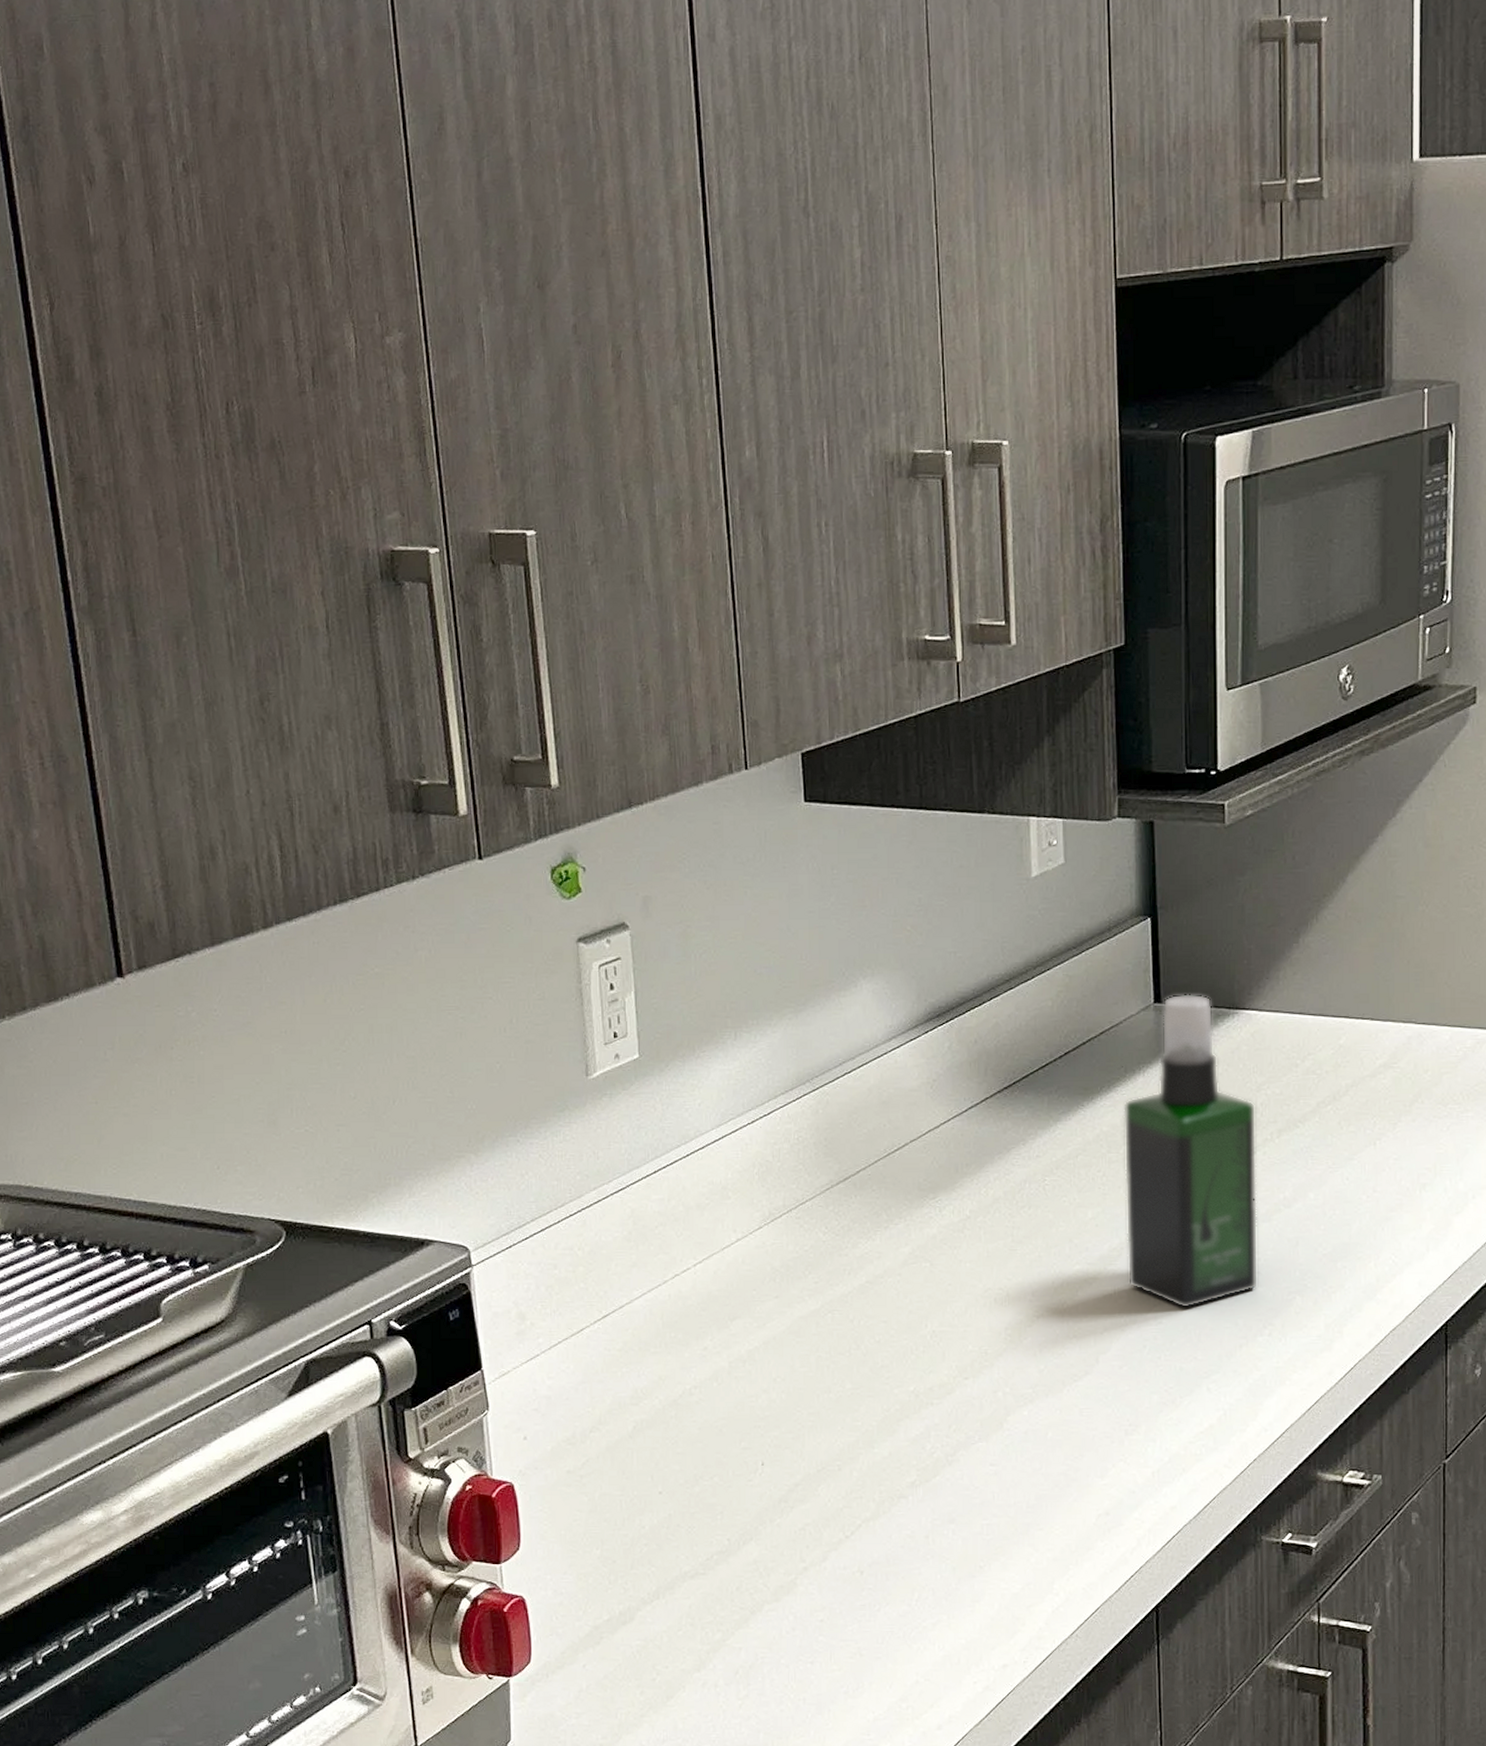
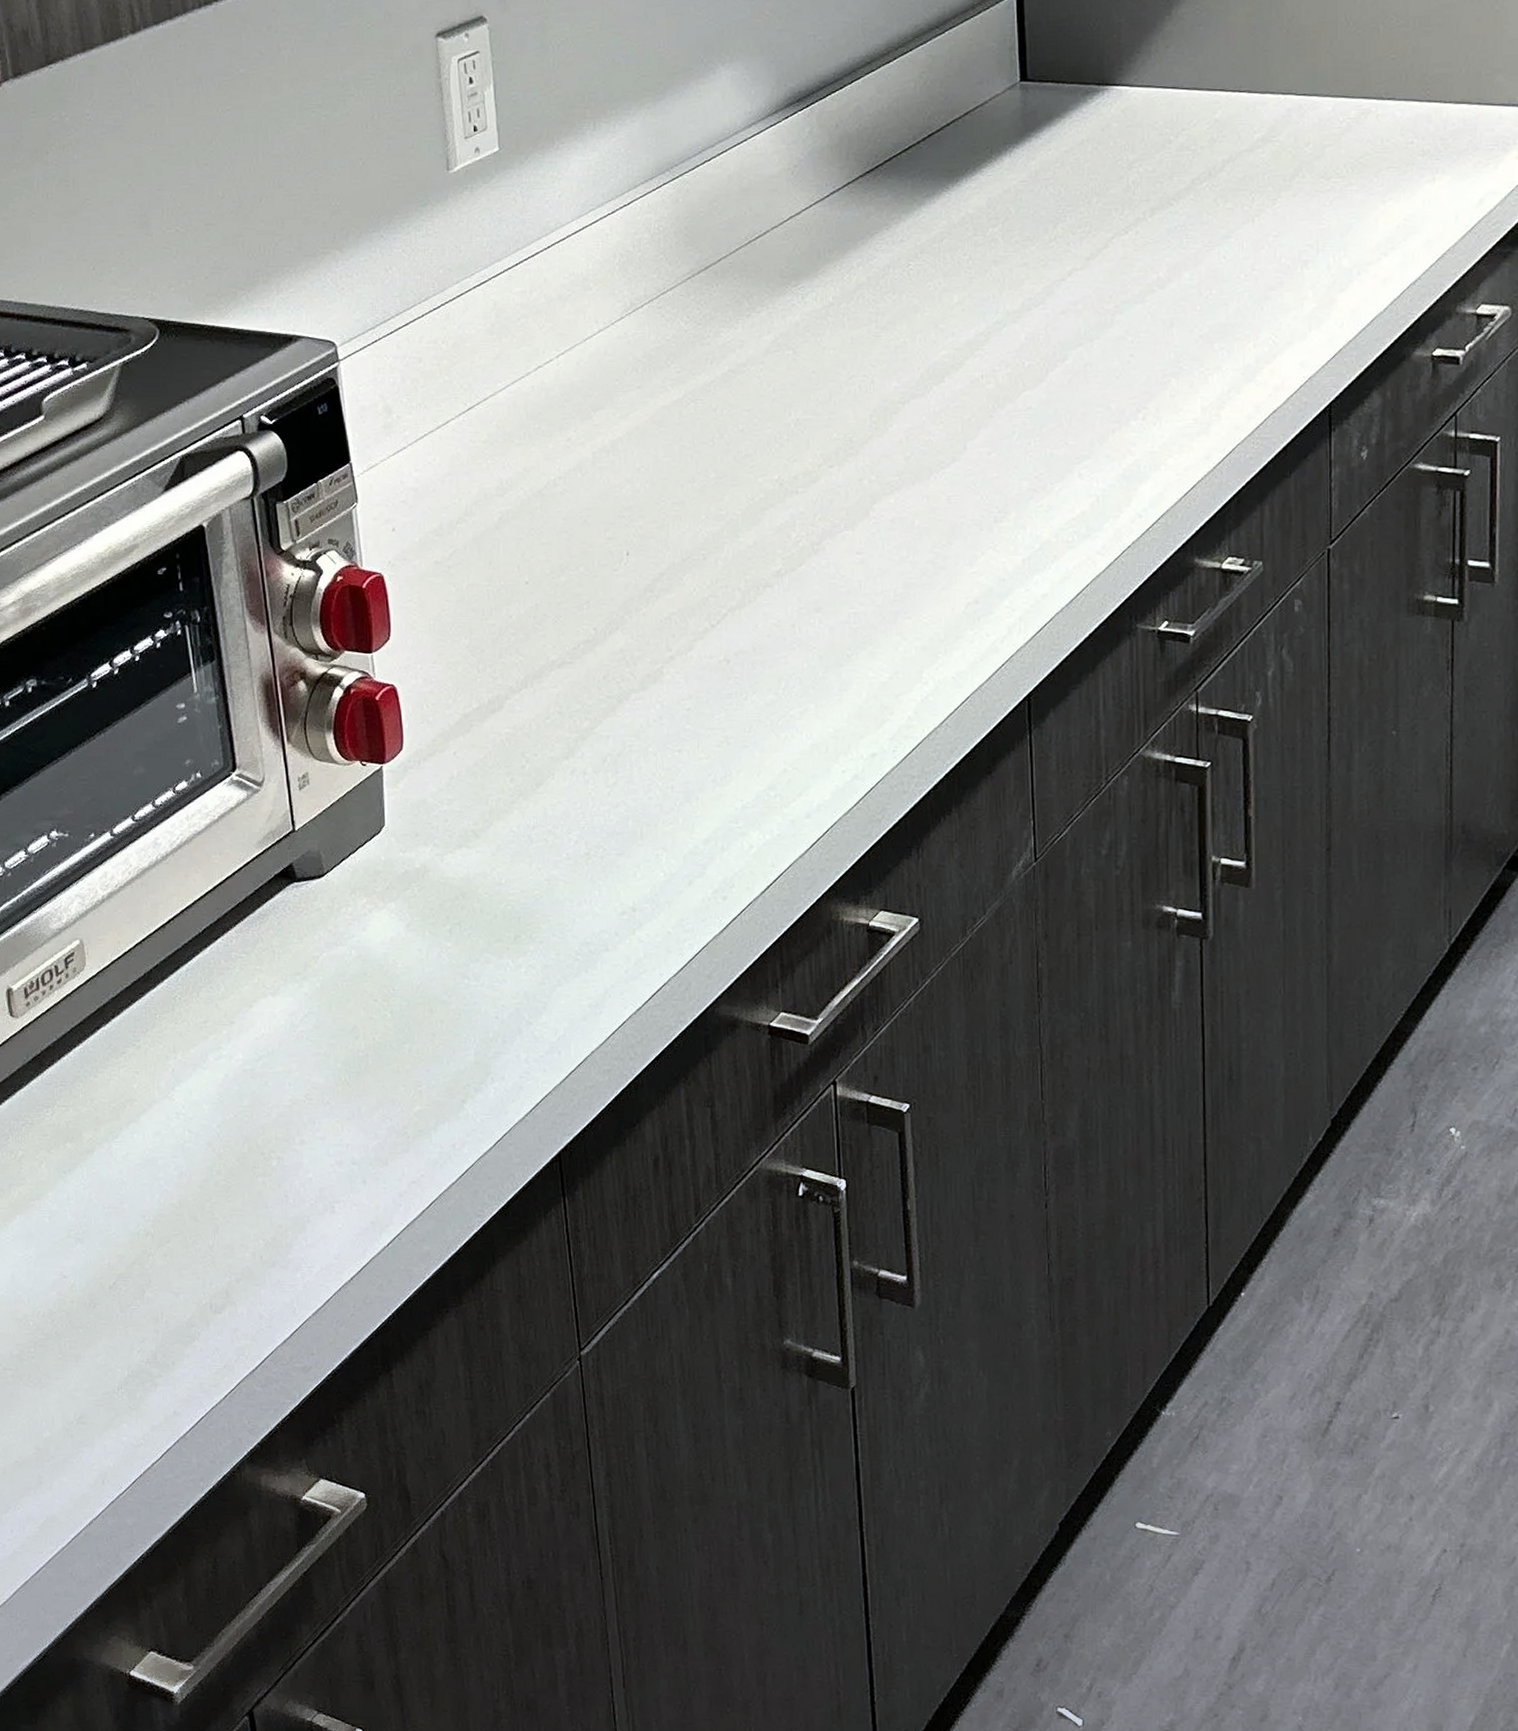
spray bottle: present [1123,994,1259,1309] -> none [989,71,1132,394]

